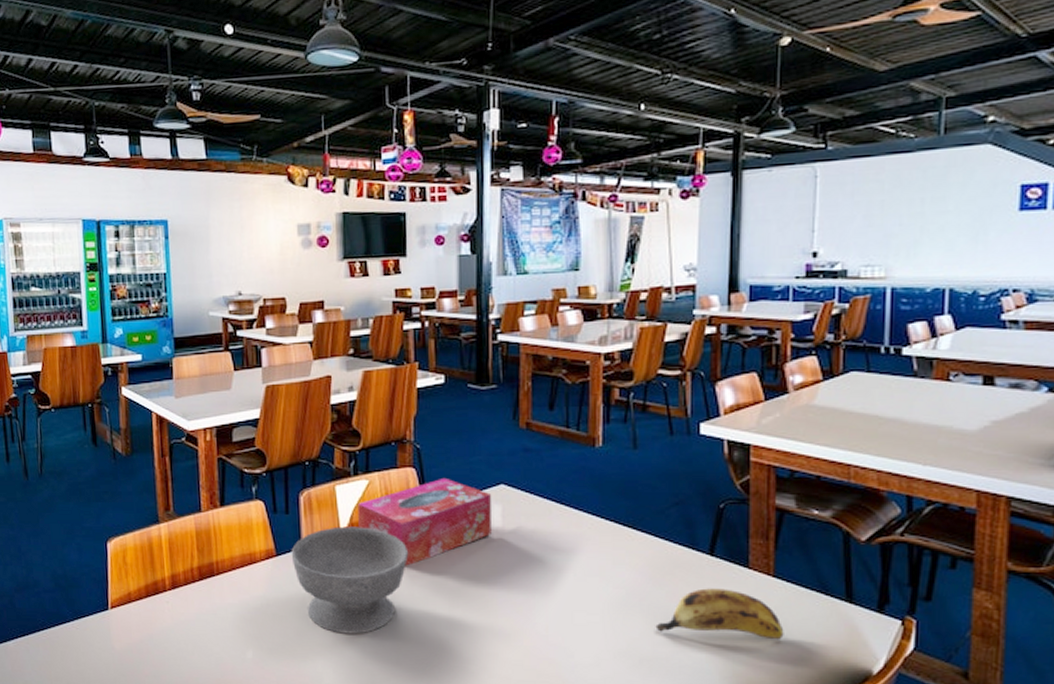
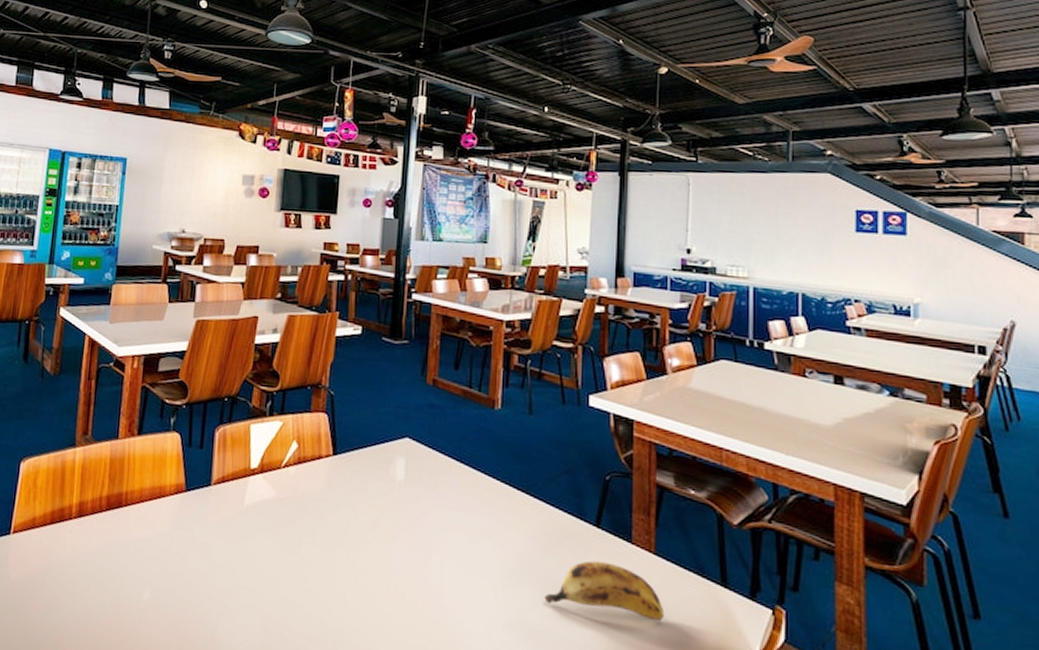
bowl: present [291,526,409,634] -> none [200,466,314,582]
tissue box: present [358,477,492,566] -> none [268,426,397,513]

